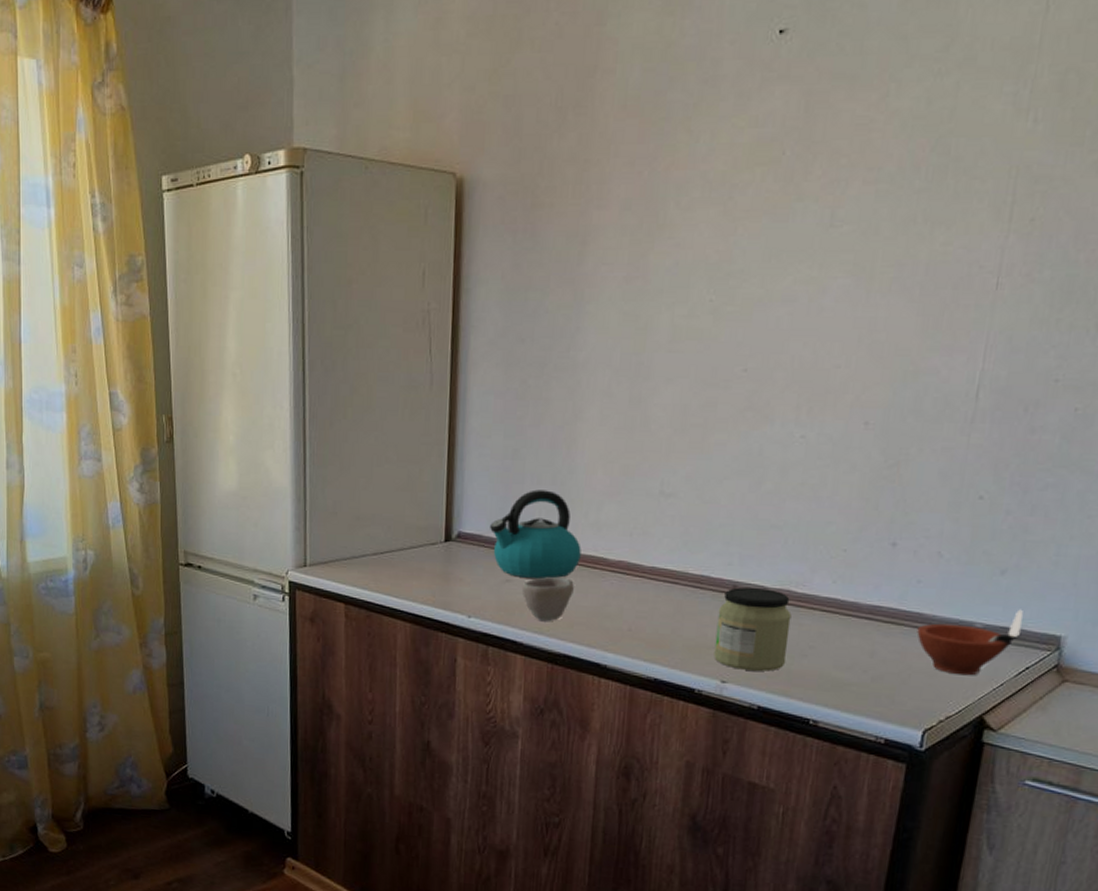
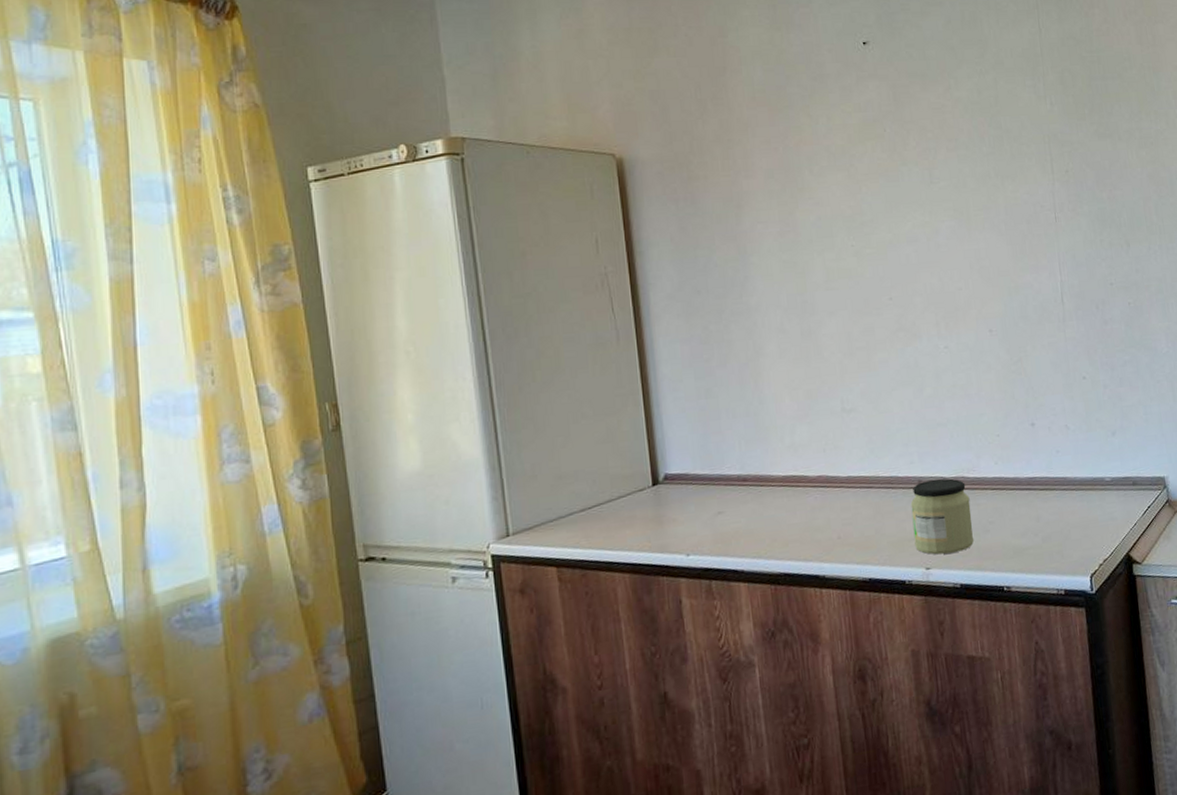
kettle: present [490,489,581,579] -> none [695,422,784,508]
cup: present [521,576,574,622] -> none [734,499,783,546]
oil lamp: present [917,609,1023,676] -> none [1065,460,1137,523]

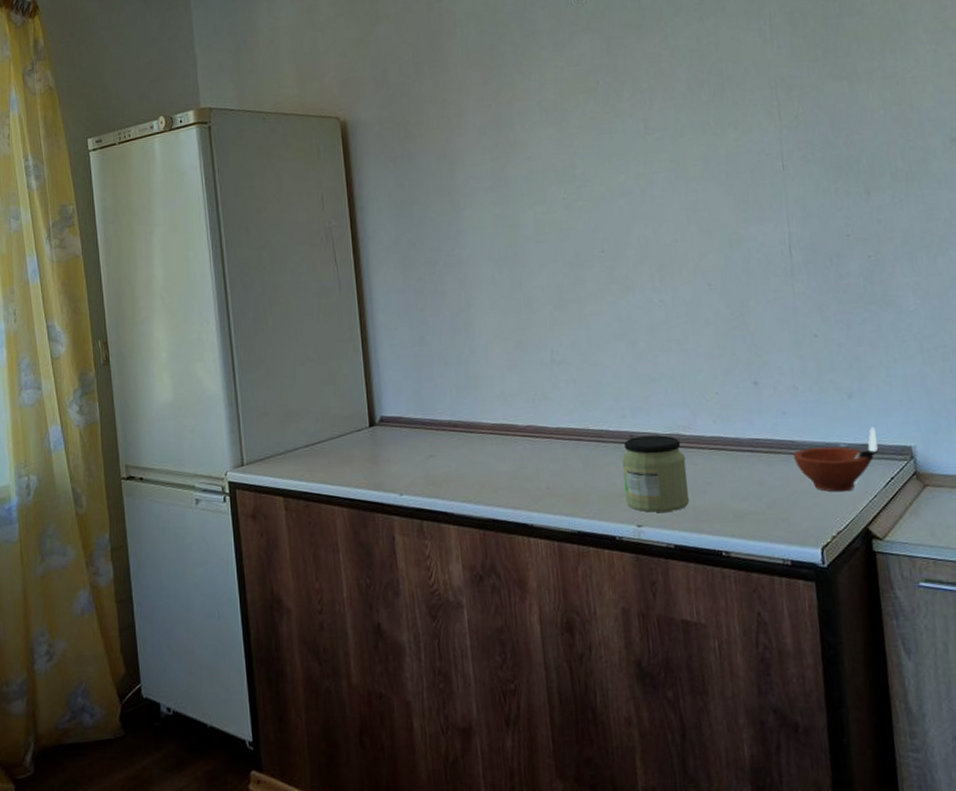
oil lamp: none [1065,460,1137,523] -> present [793,427,878,492]

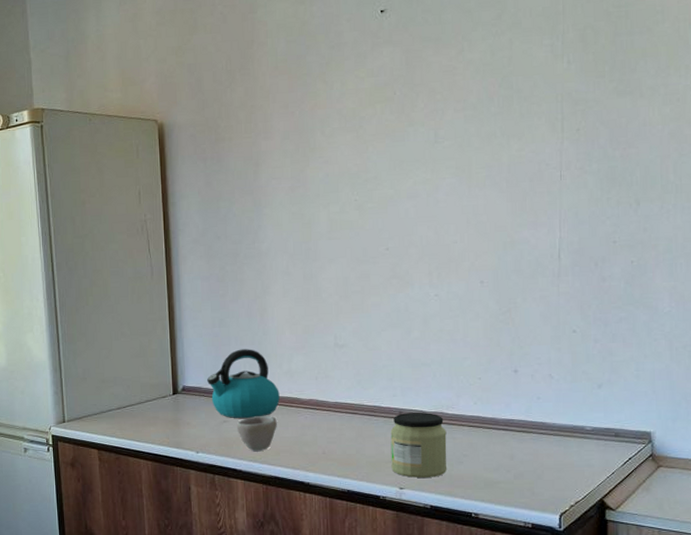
kettle: none [408,370,493,452] -> present [207,349,280,419]
cup: none [445,446,492,491] -> present [236,415,277,452]
oil lamp: present [793,427,878,492] -> none [543,413,620,468]

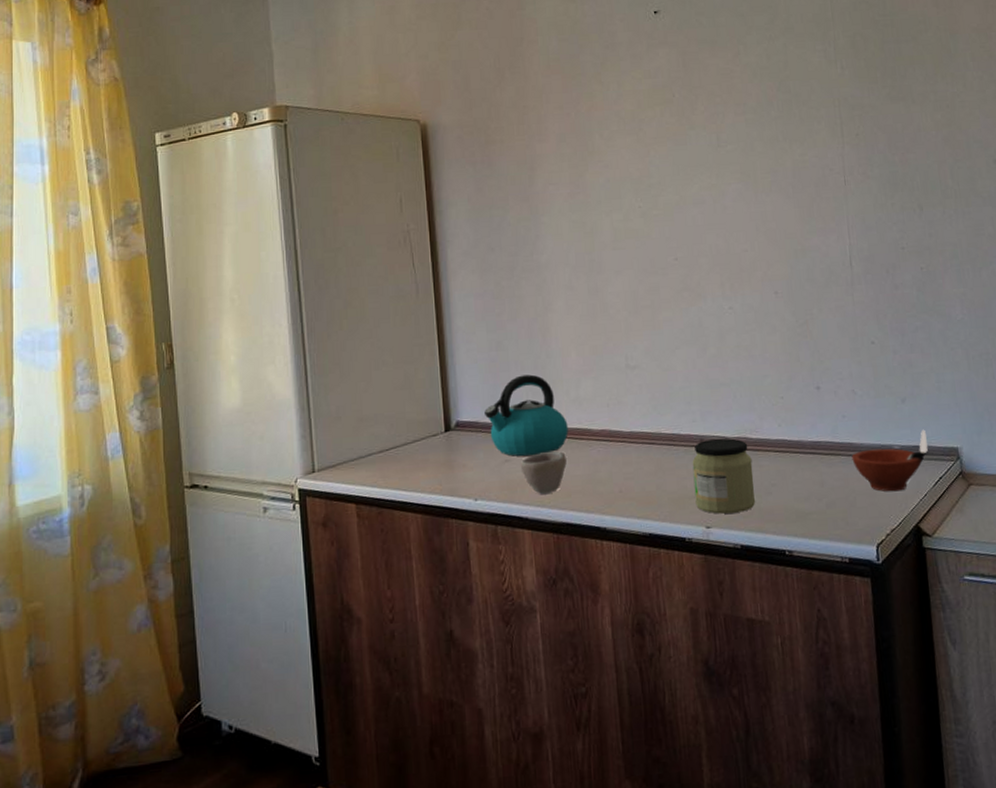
oil lamp: none [543,413,620,468] -> present [851,429,928,492]

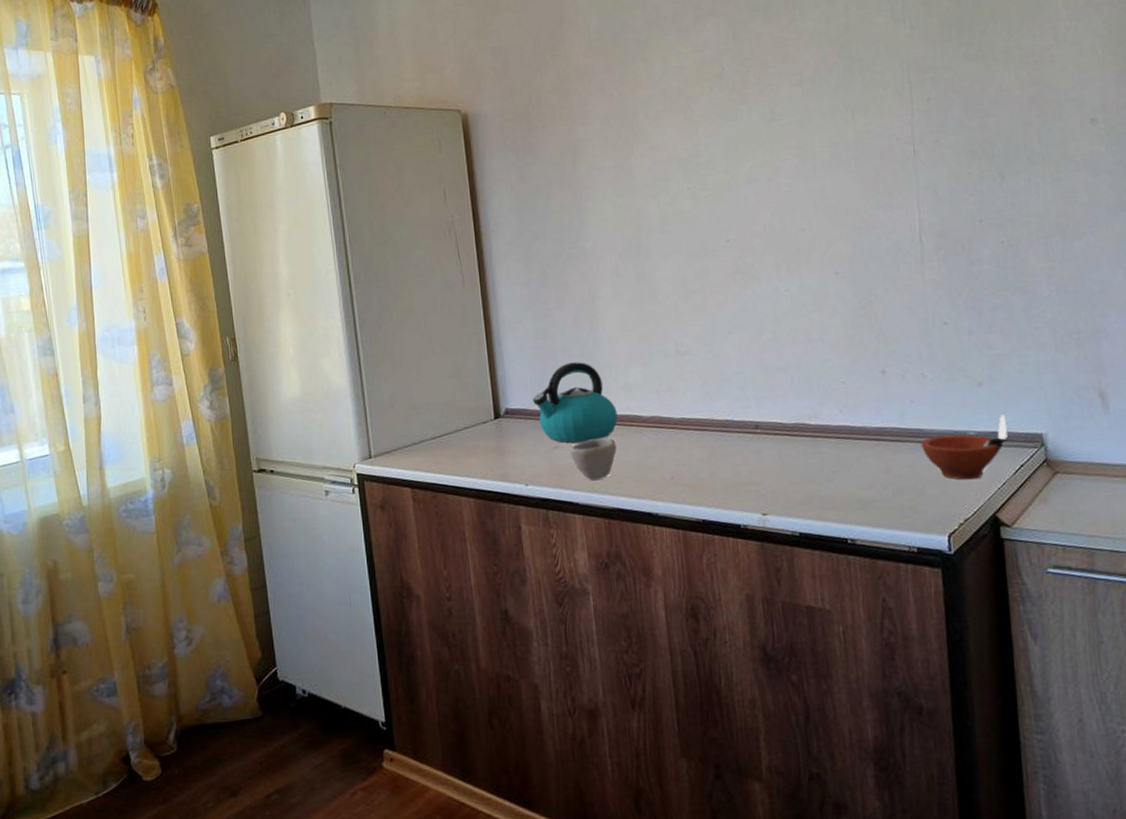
jar: present [692,438,756,514] -> none [746,425,815,501]

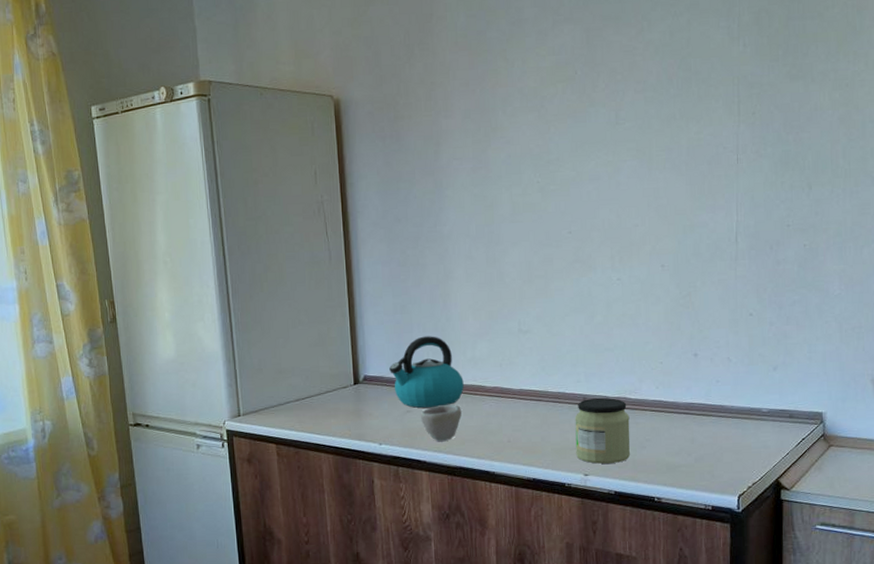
jar: none [746,425,815,501] -> present [575,398,631,464]
oil lamp: present [921,414,1008,480] -> none [722,395,794,450]

